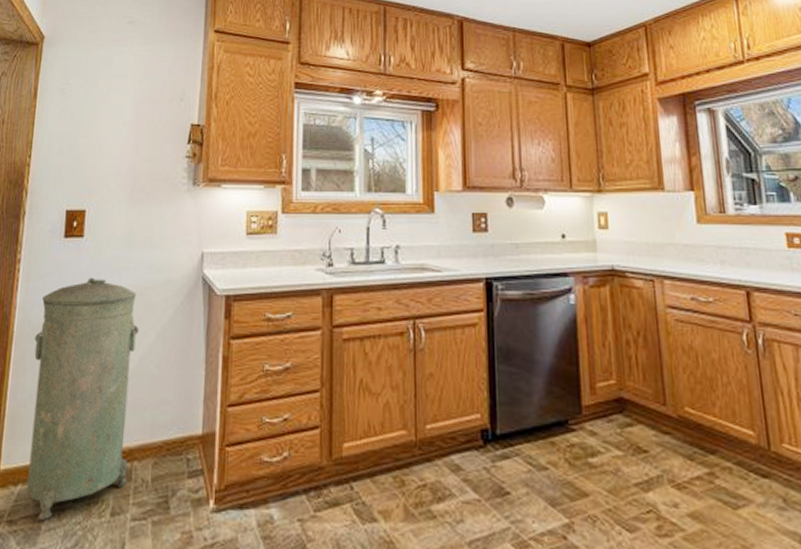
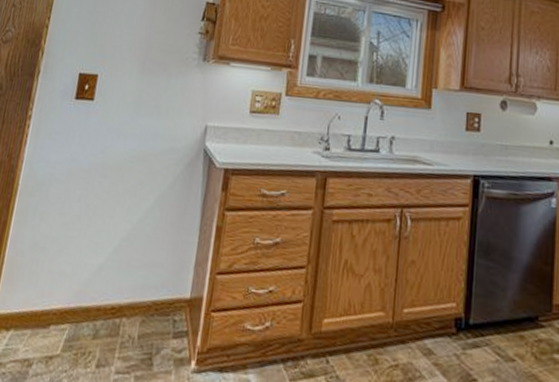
trash can: present [27,277,140,521] -> none [18,139,140,366]

